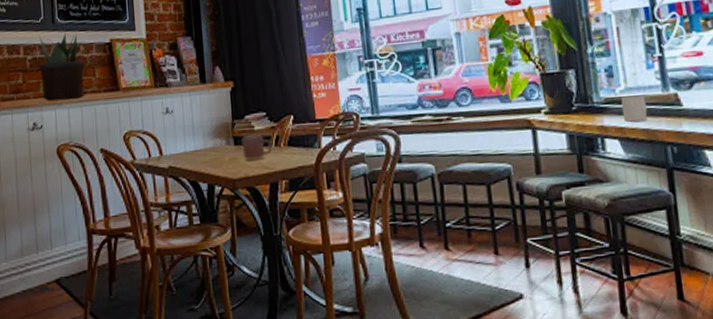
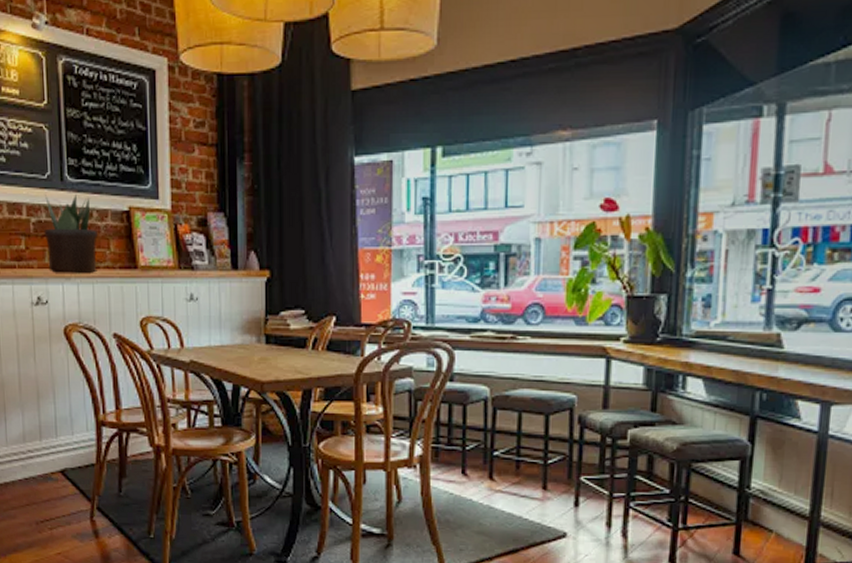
mug: present [241,134,272,161] -> none [274,334,307,363]
mug: present [621,95,648,122] -> none [712,331,743,361]

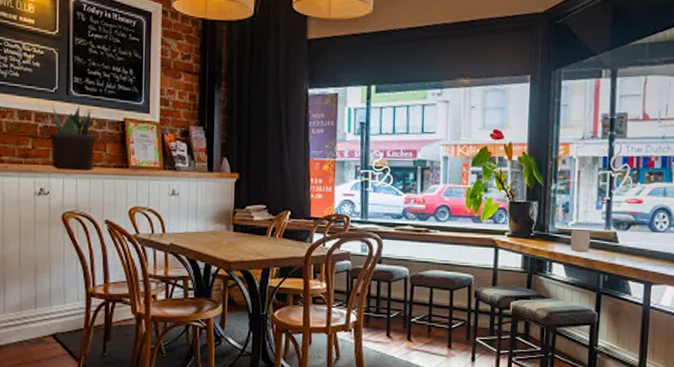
mug: none [712,331,743,361] -> present [570,229,591,251]

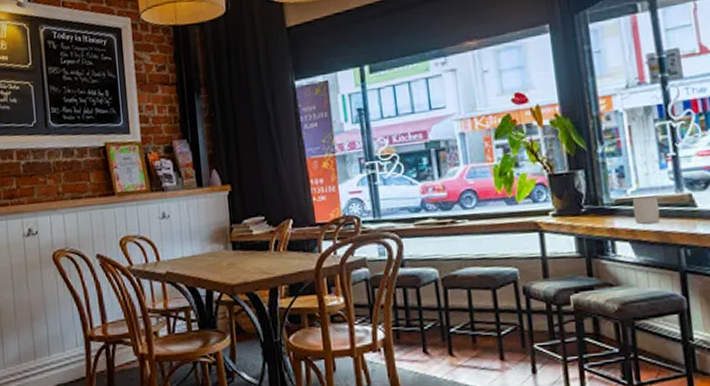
planter: present [49,105,96,171] -> none [32,137,79,207]

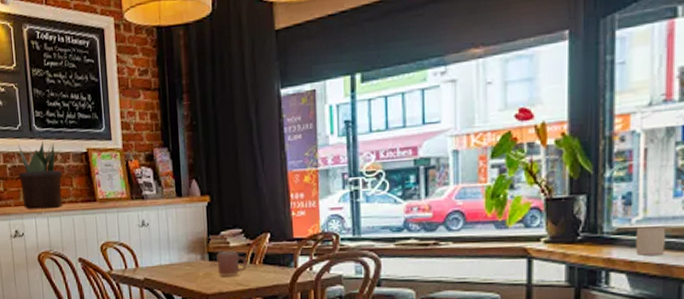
planter: none [32,137,79,207] -> present [18,141,62,210]
mug: none [240,239,271,266] -> present [216,251,246,276]

